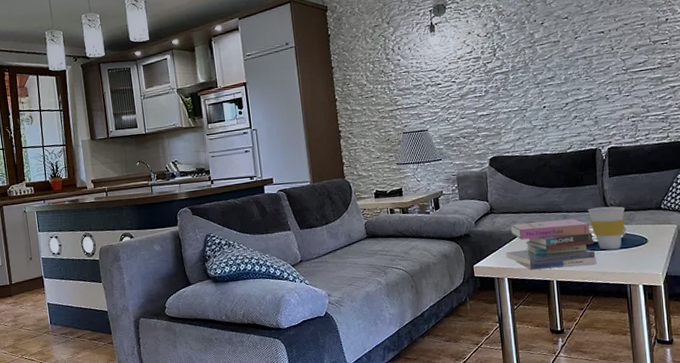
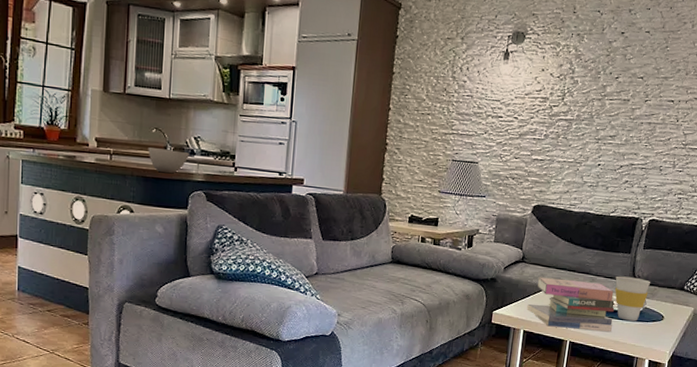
bowl: none [135,176,171,199] -> present [148,147,189,174]

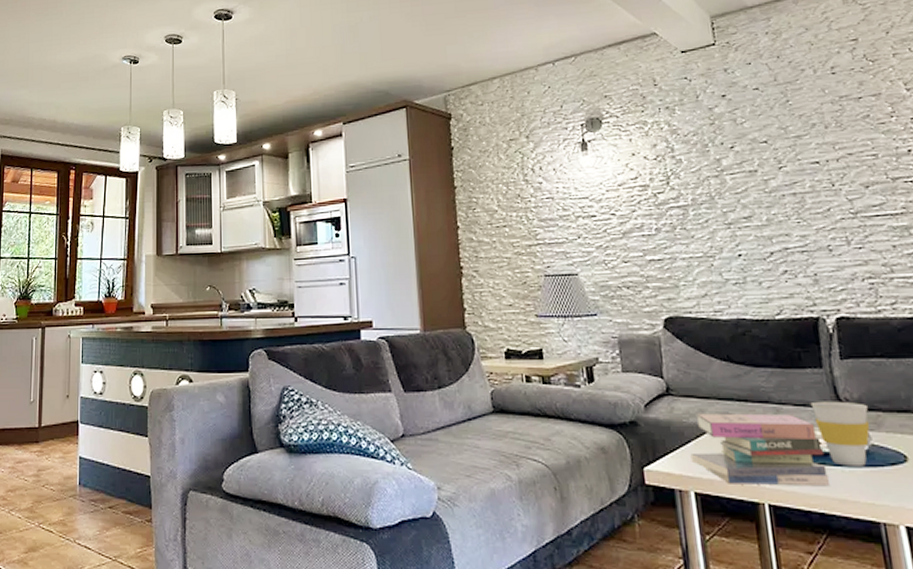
bowl: present [148,147,189,174] -> none [203,307,246,334]

